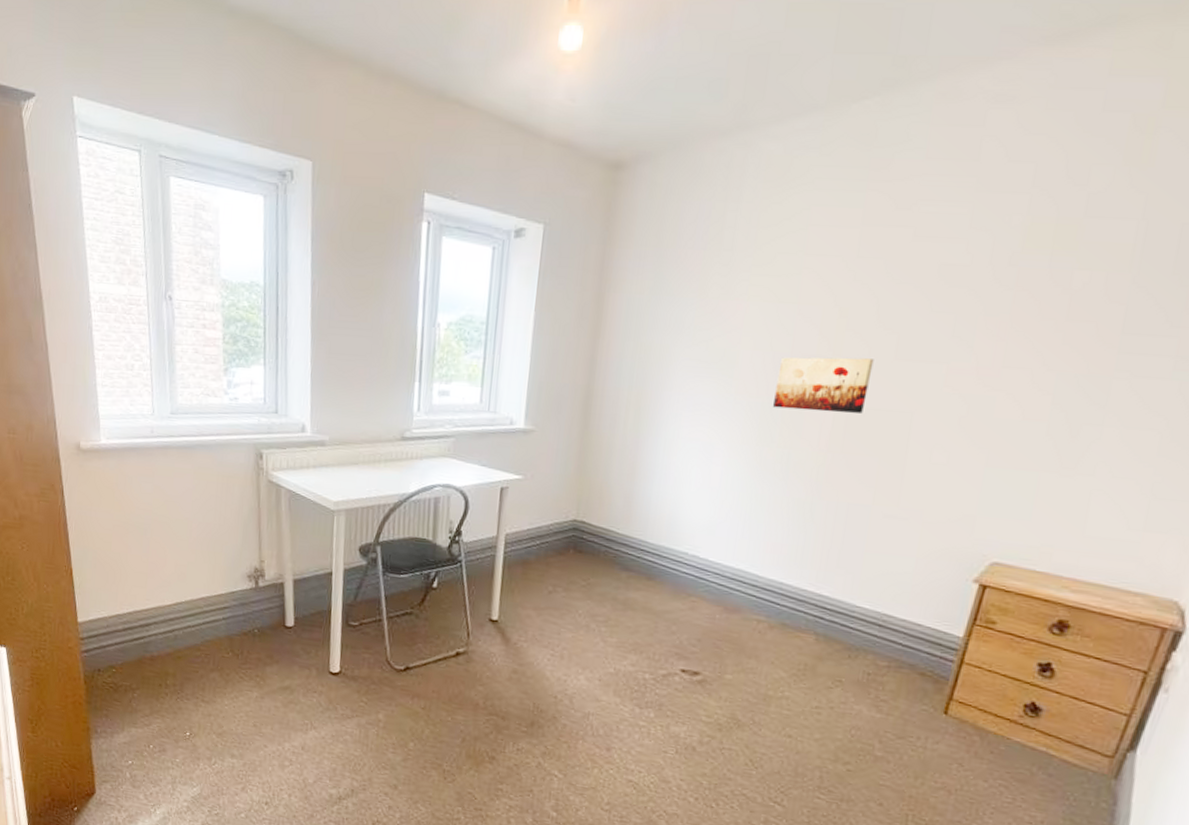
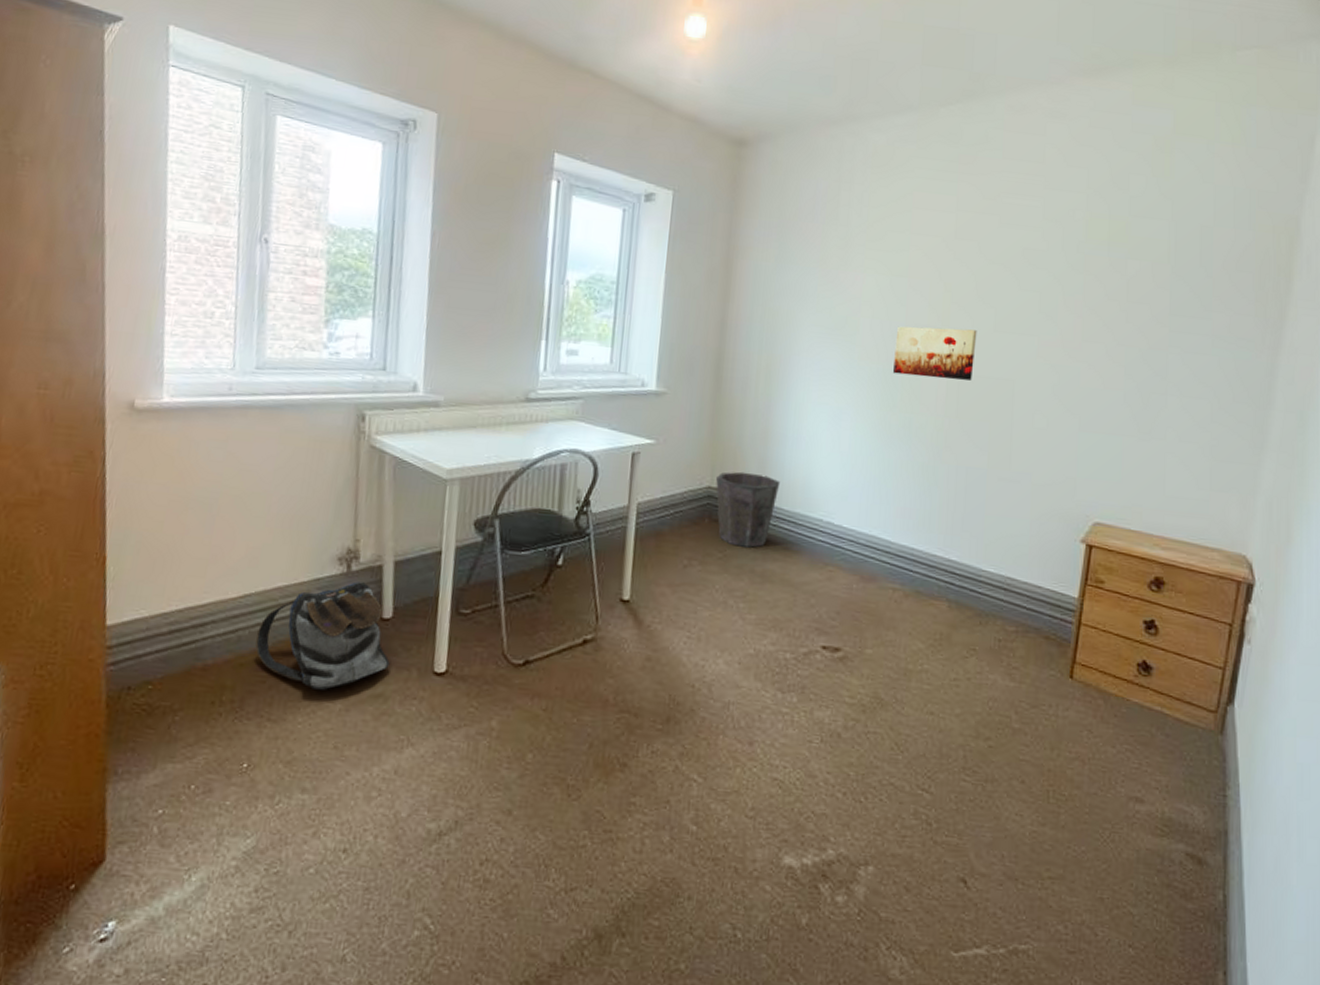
backpack: none [188,595,294,681] -> present [255,582,390,690]
waste bin: none [581,506,647,578] -> present [716,471,781,548]

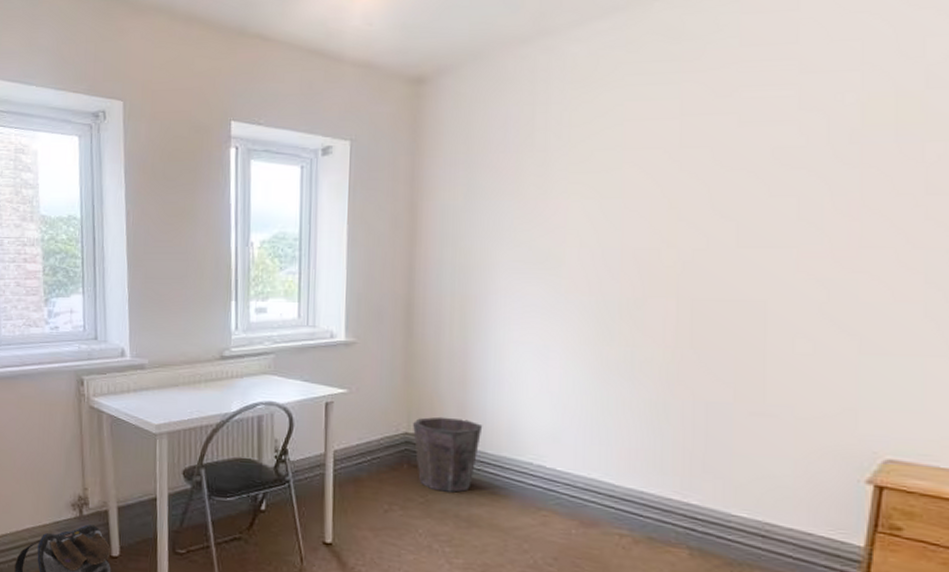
wall art: present [893,326,977,381] -> none [609,248,714,307]

